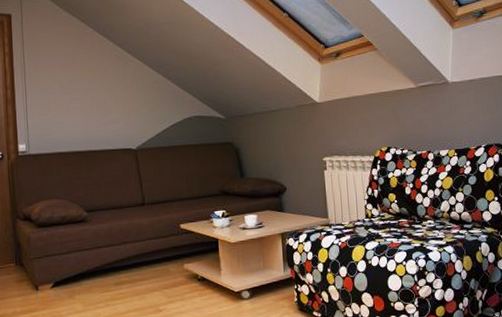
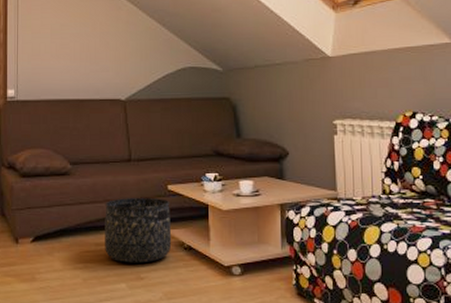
basket: none [122,236,187,298] -> present [105,197,172,263]

